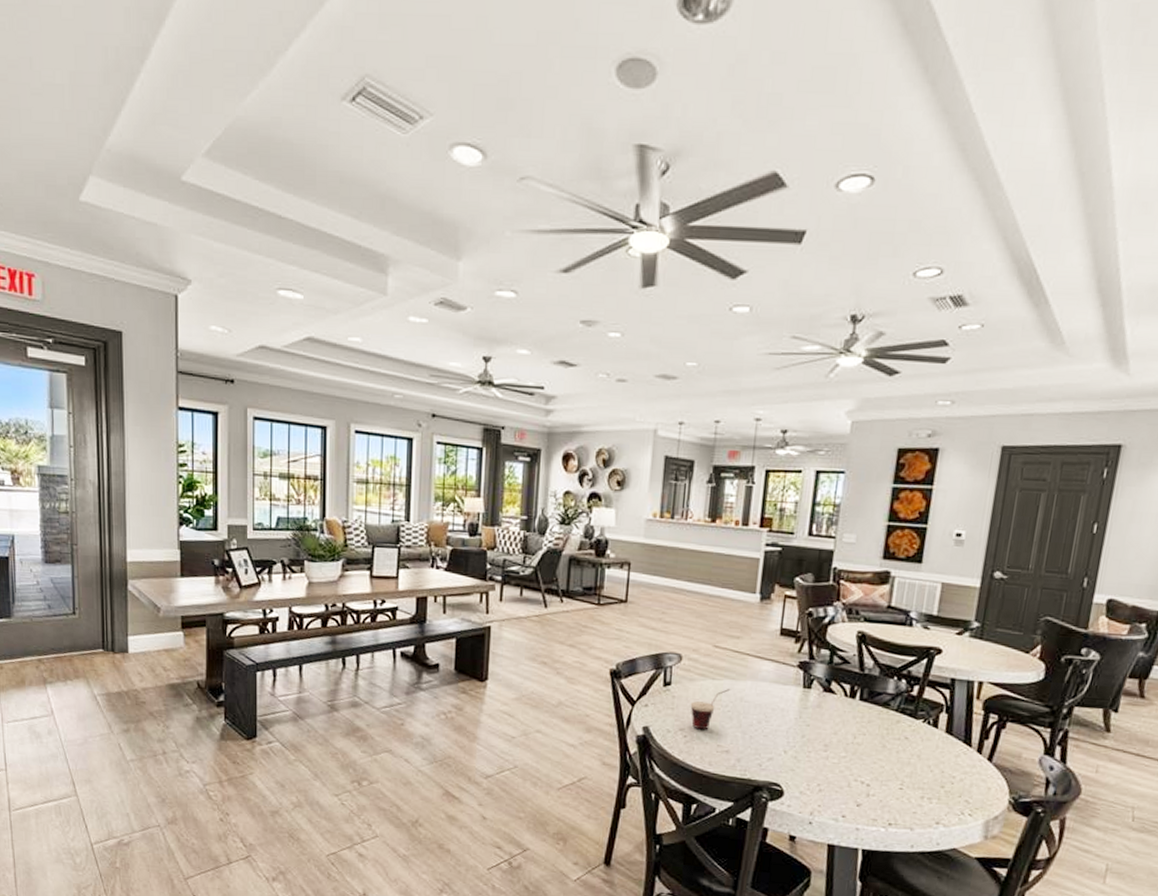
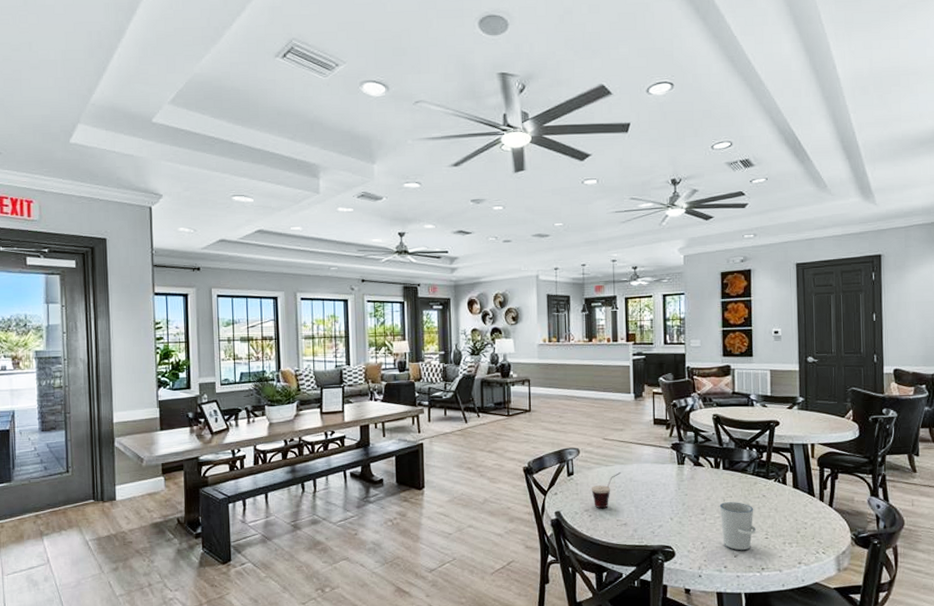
cup: none [845,740,891,800] -> present [719,502,756,551]

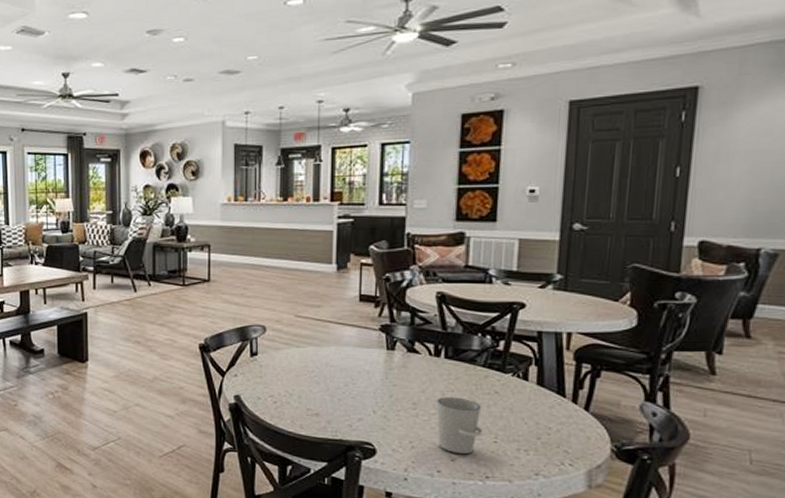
cup: present [591,472,622,508] -> none [278,355,316,394]

